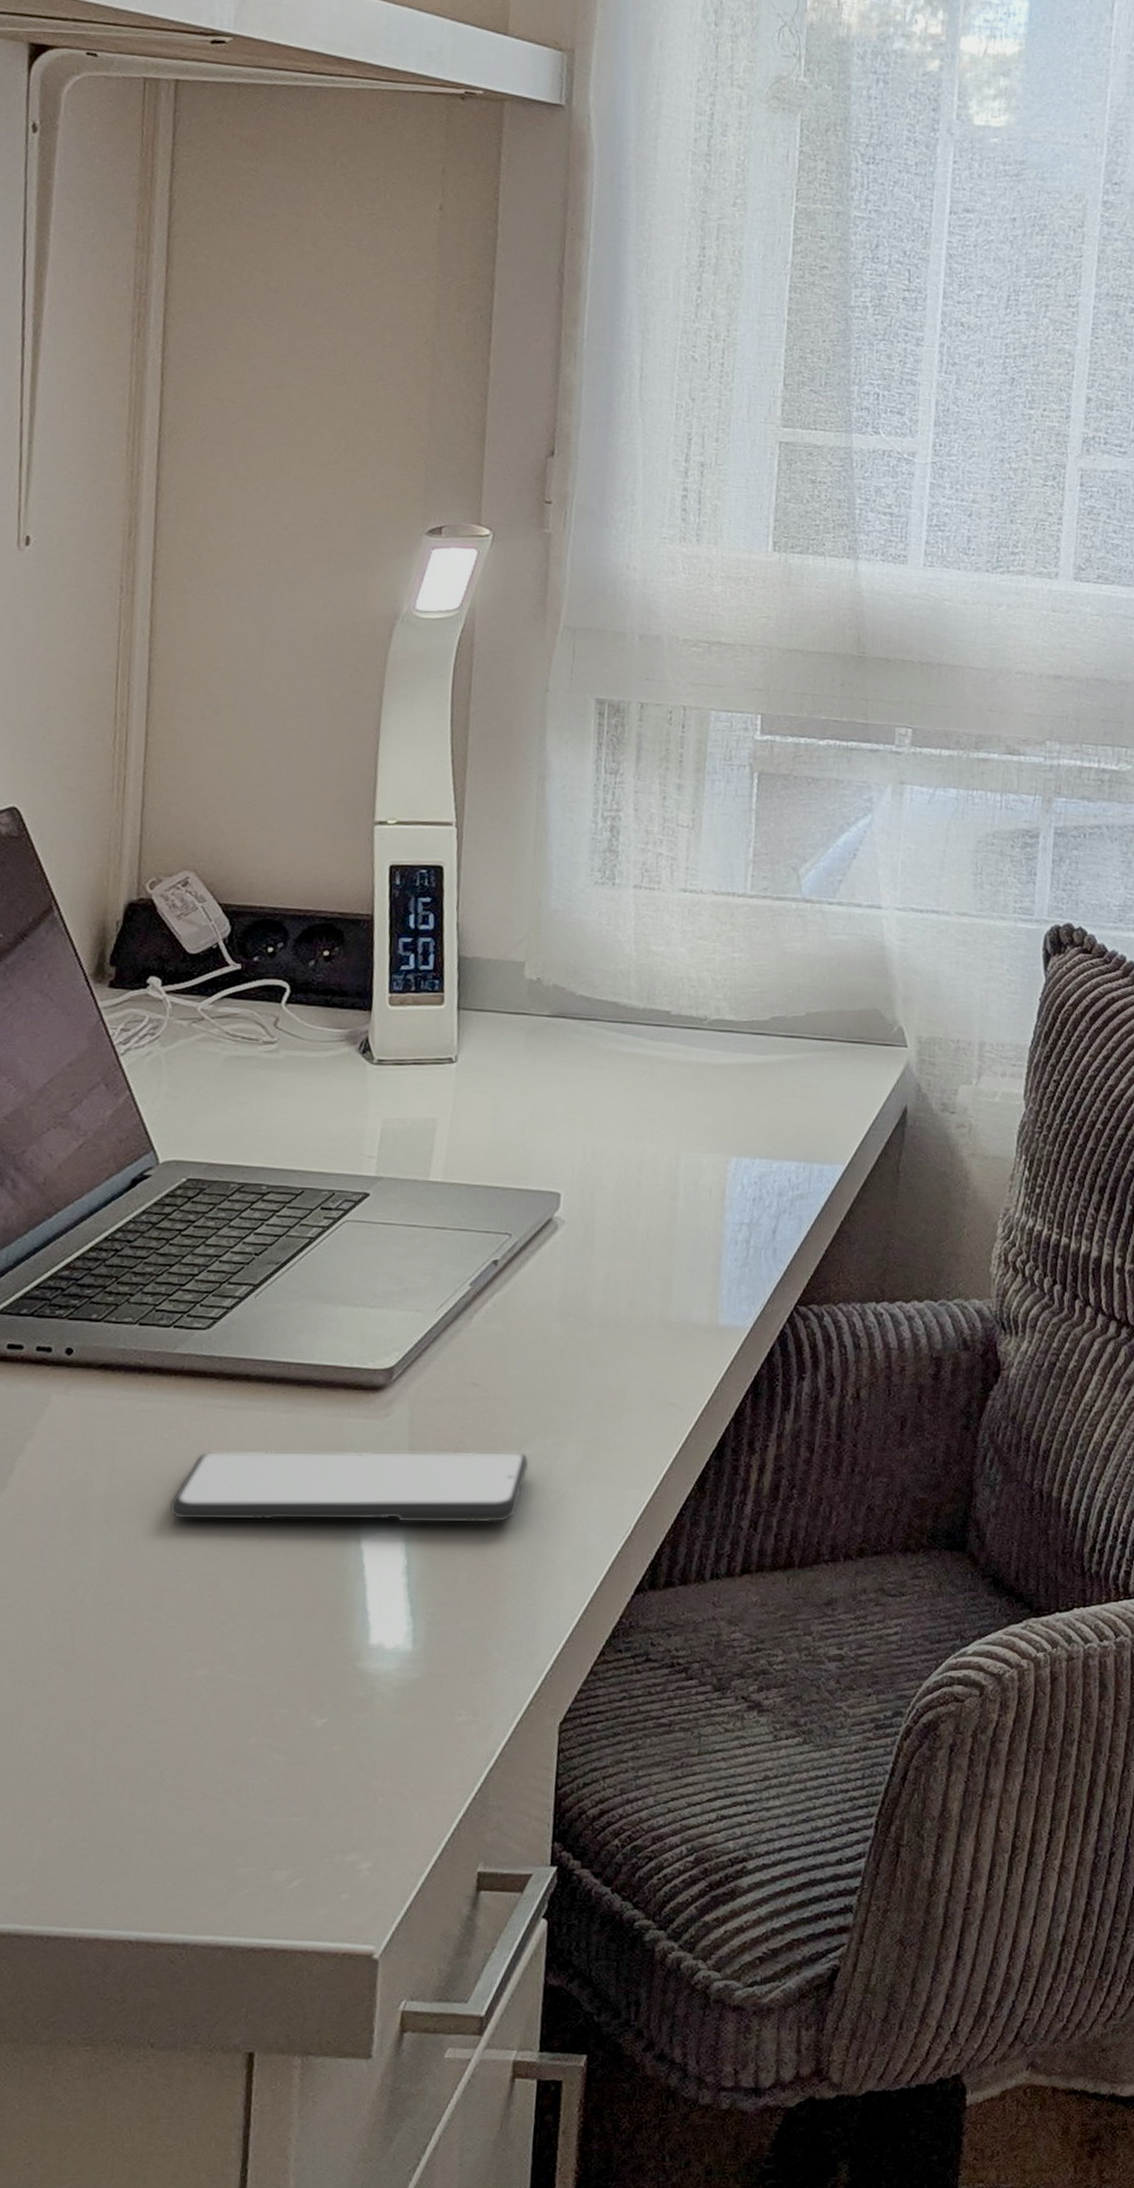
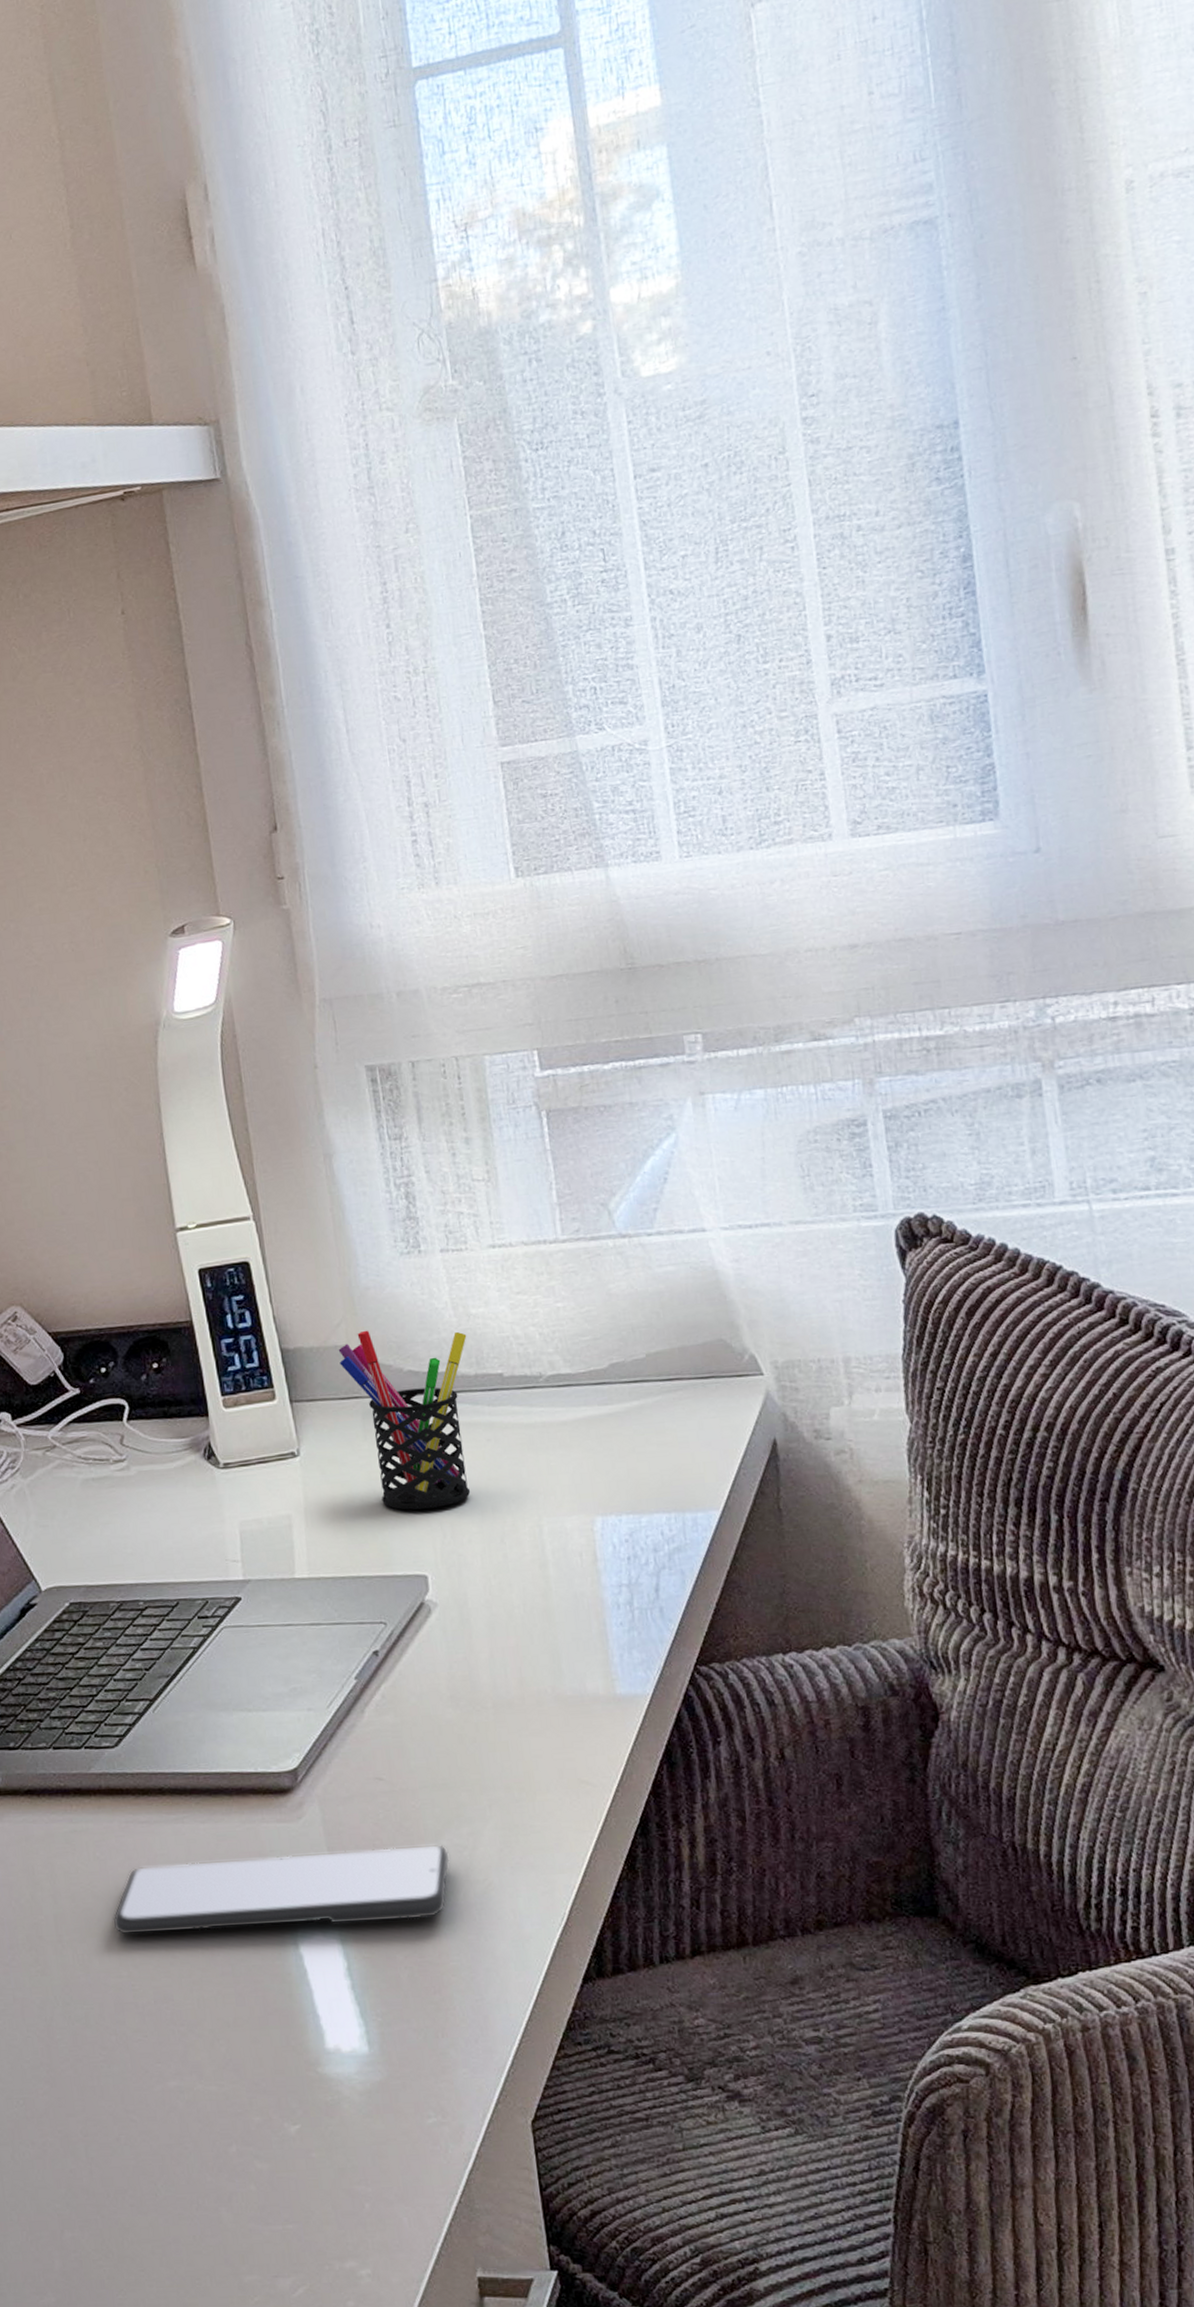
pen holder: none [514,950,643,1130] -> present [338,1330,471,1510]

